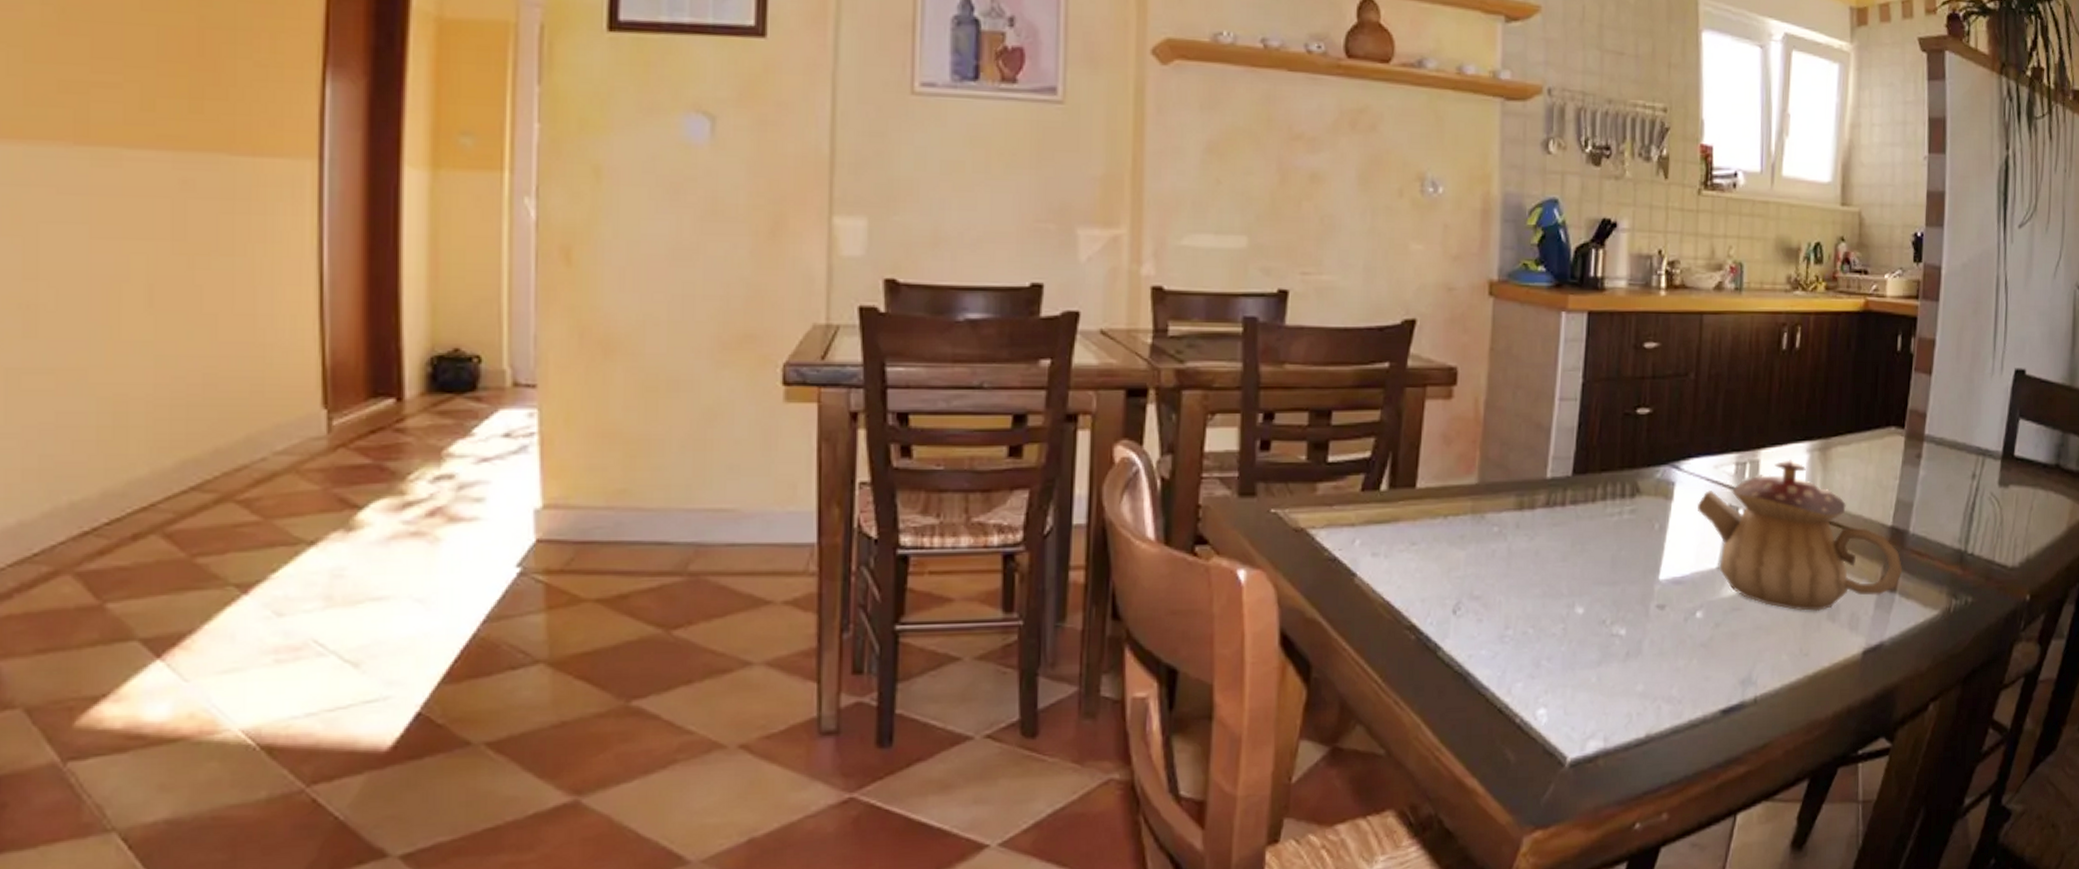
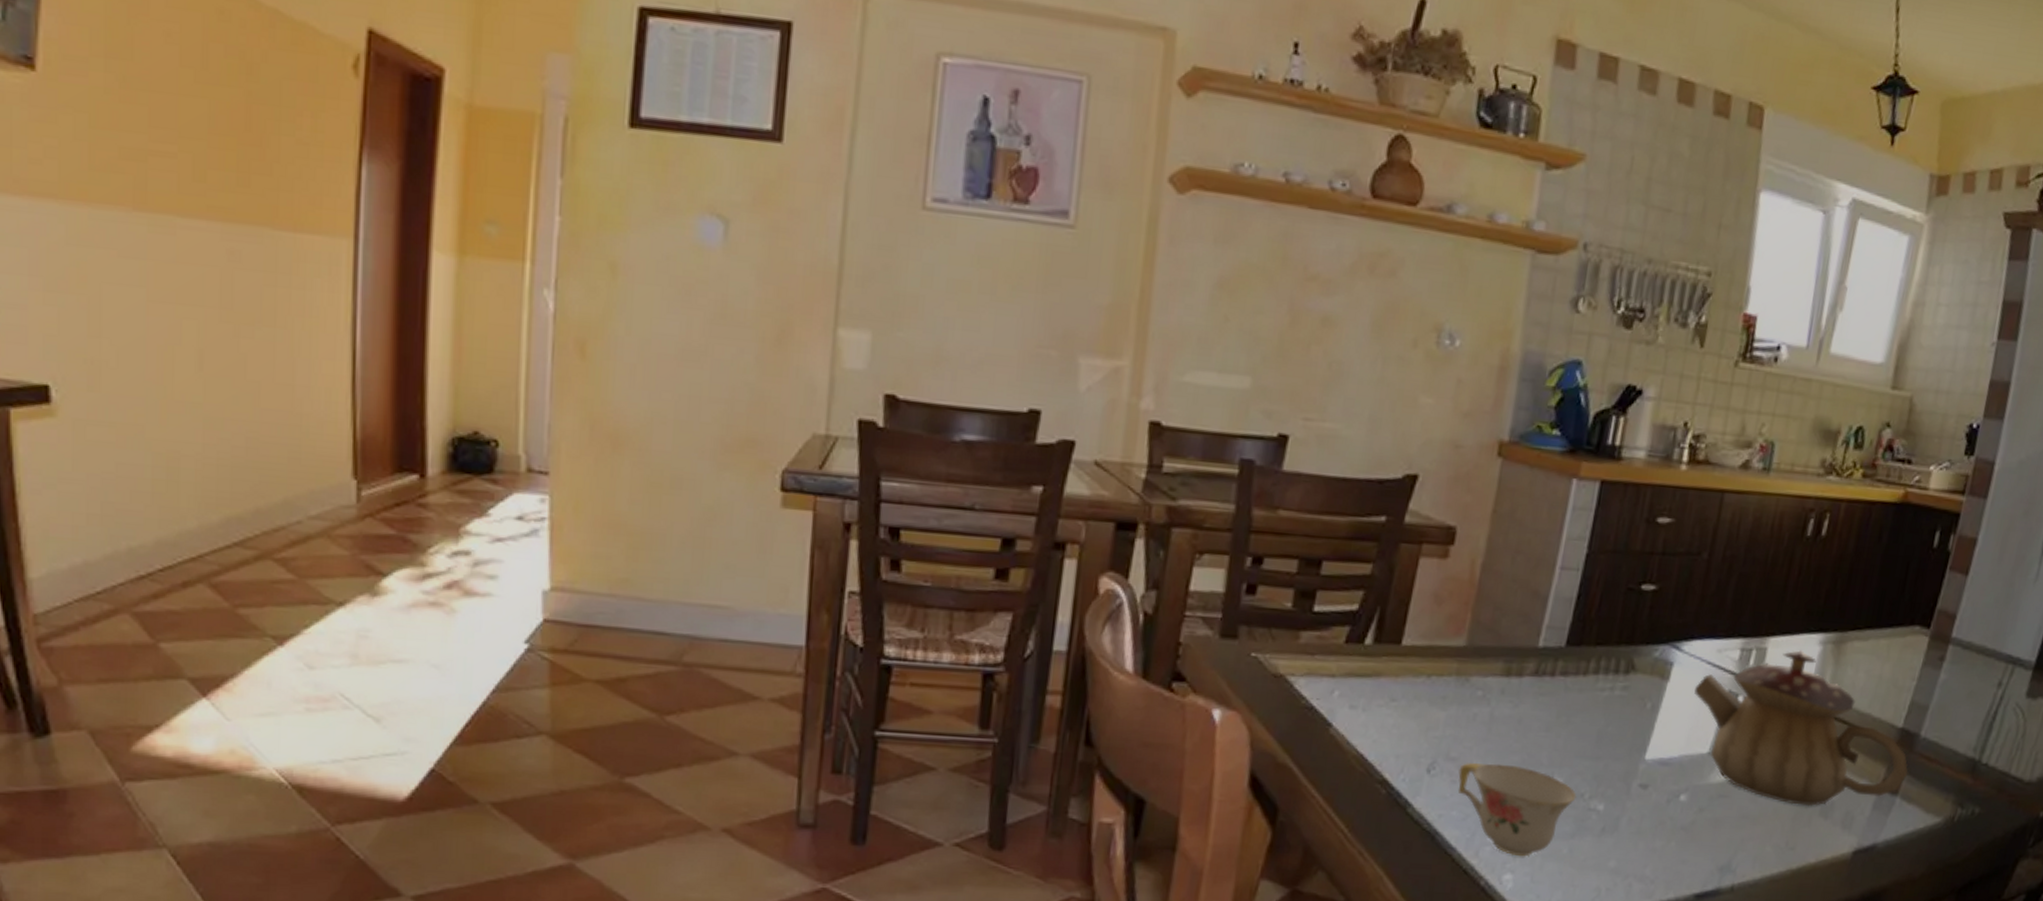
teacup: none [1484,598,1599,690] -> present [1458,762,1577,857]

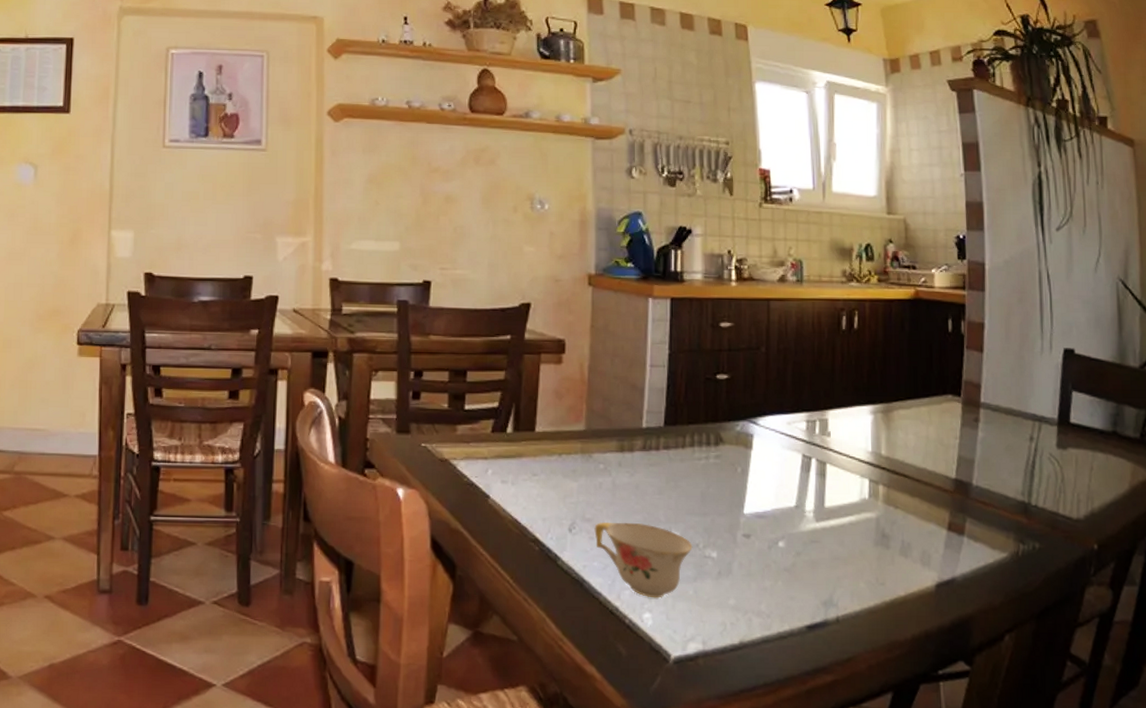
teapot: present [1694,649,1908,806] -> none [775,418,969,547]

